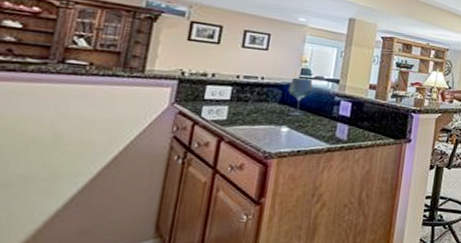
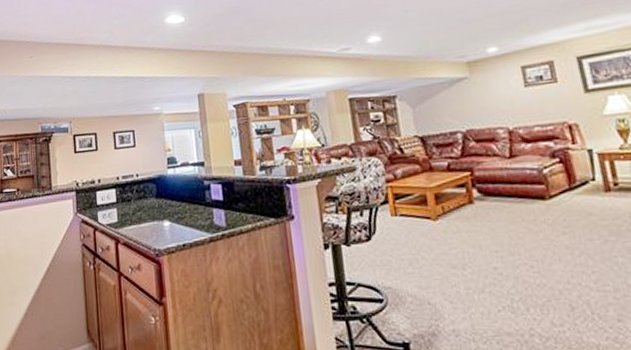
wine glass: present [287,77,313,116] -> none [160,167,183,209]

